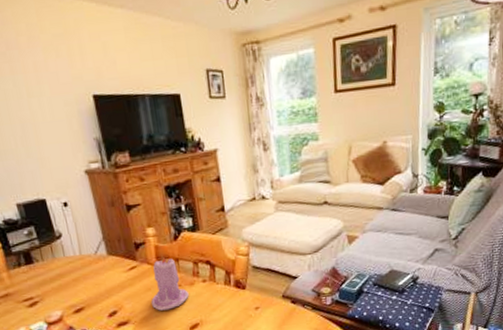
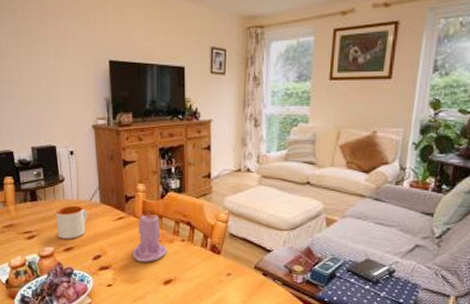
mug: none [57,261,96,301] -> present [56,205,88,239]

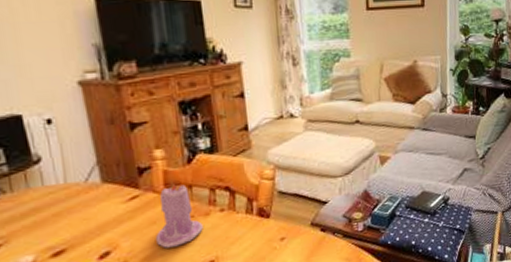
mug: present [56,205,88,239] -> none [32,191,85,241]

